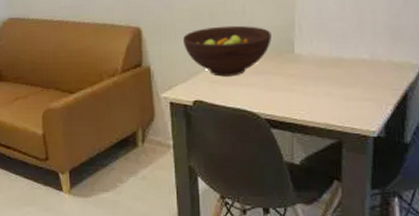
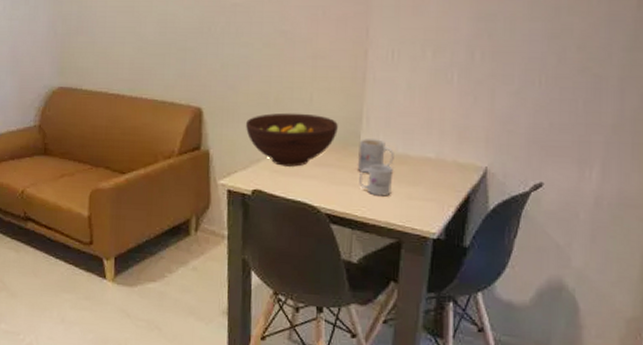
mug: none [292,45,329,79] -> present [357,139,394,174]
mug: none [296,69,329,99] -> present [359,164,394,196]

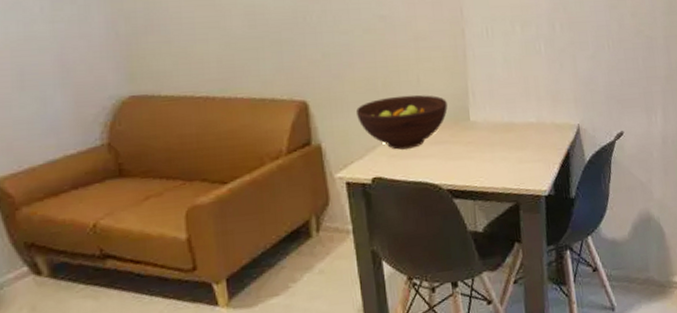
mug: present [357,139,394,174] -> none [468,111,502,146]
mug: present [359,164,394,196] -> none [473,134,504,165]

